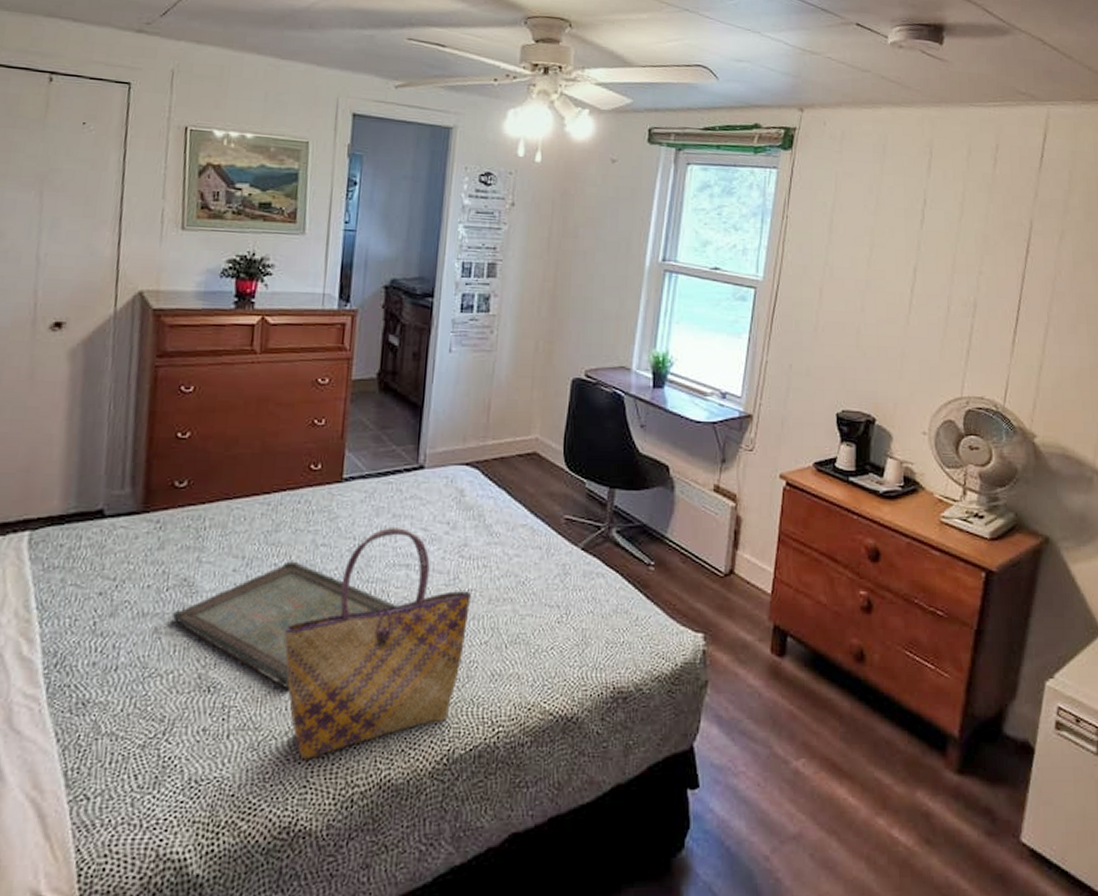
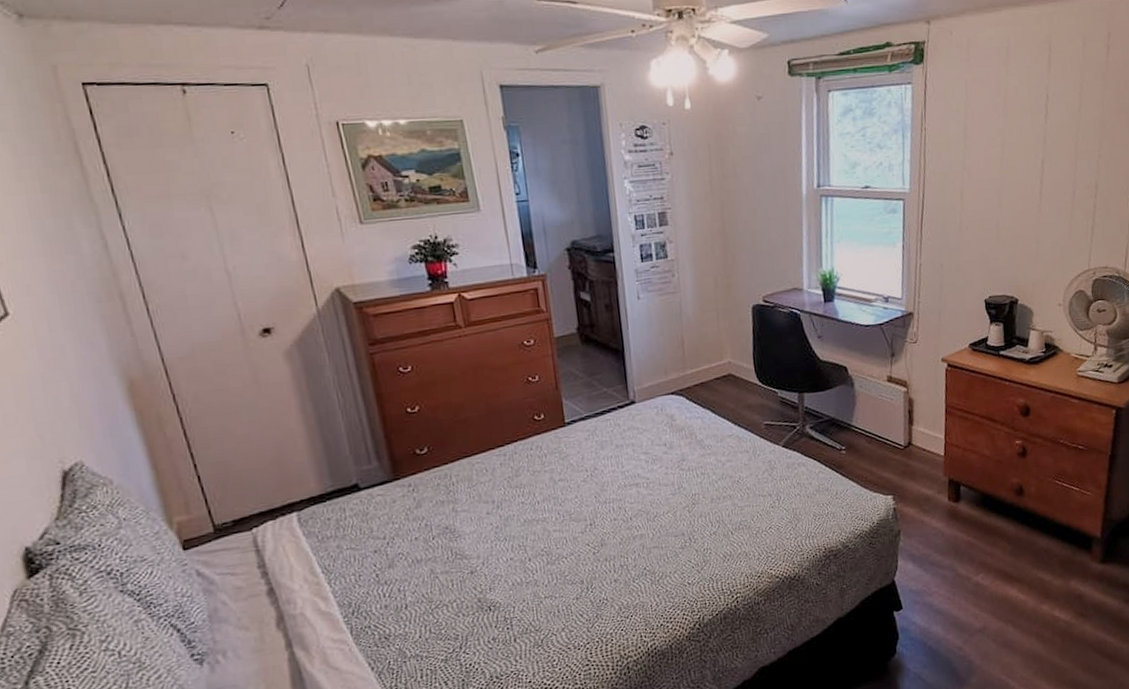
serving tray: present [171,561,397,688] -> none [442,497,634,596]
tote bag: present [284,528,472,761] -> none [542,455,698,647]

